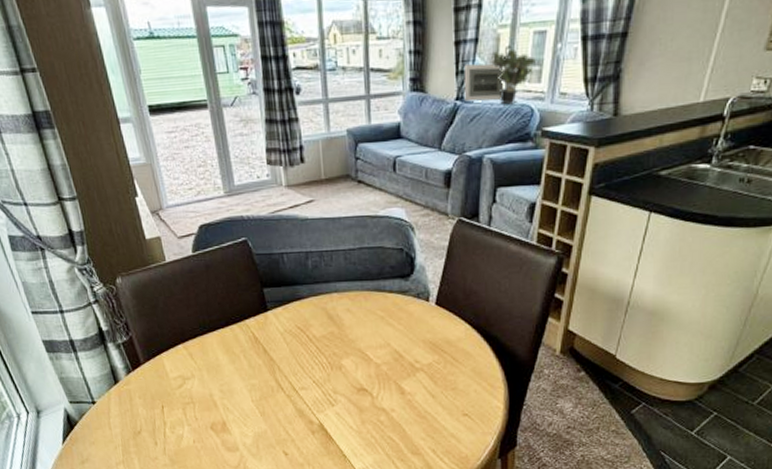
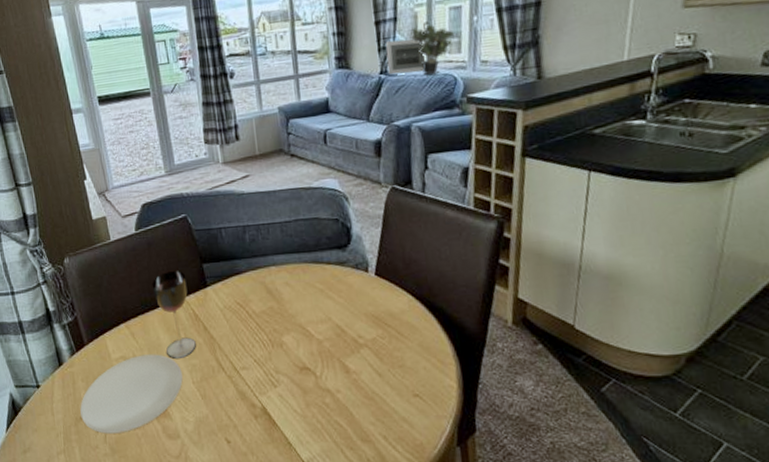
plate: none [138,374,242,448] -> present [80,354,183,435]
wineglass: none [210,294,256,378] -> present [152,271,196,359]

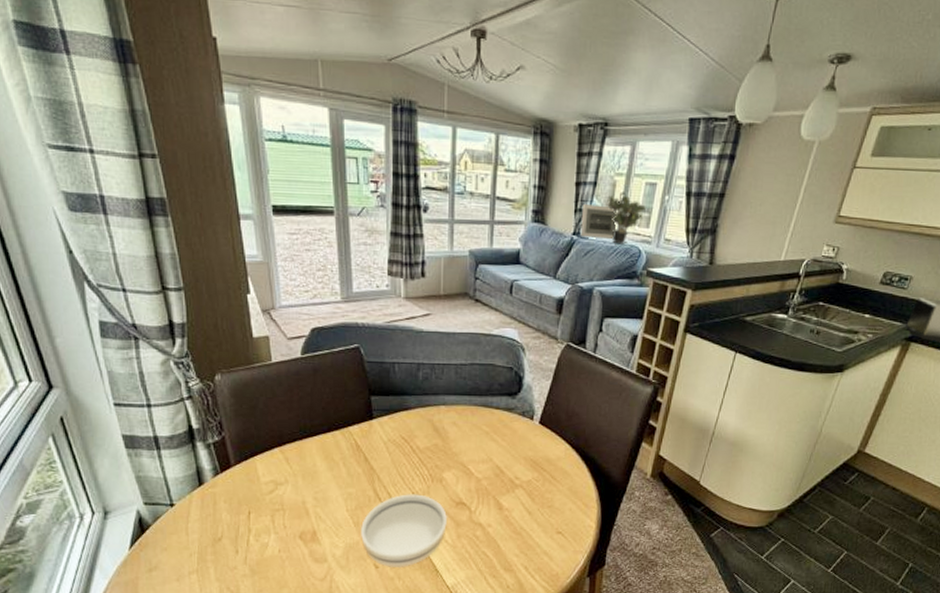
plate: present [80,354,183,435] -> none [220,480,336,557]
wineglass: present [152,271,196,359] -> none [314,400,354,486]
bowl: none [208,361,294,443] -> present [361,494,448,569]

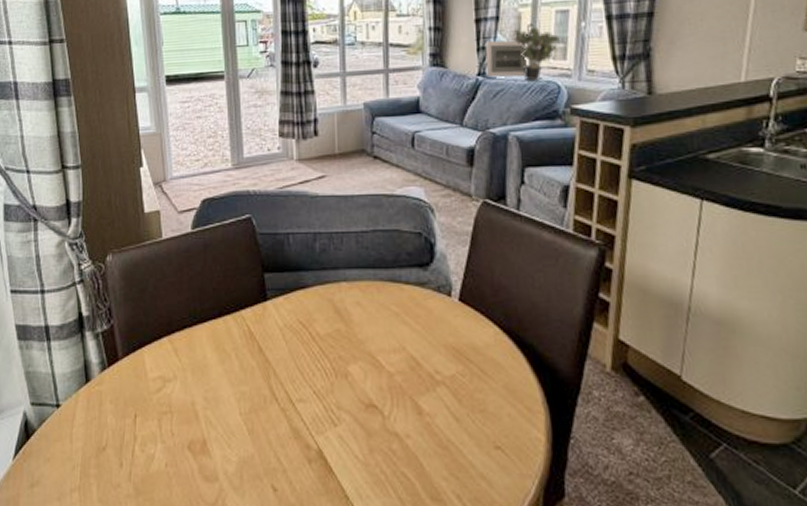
bowl: present [361,494,448,569] -> none [256,393,357,493]

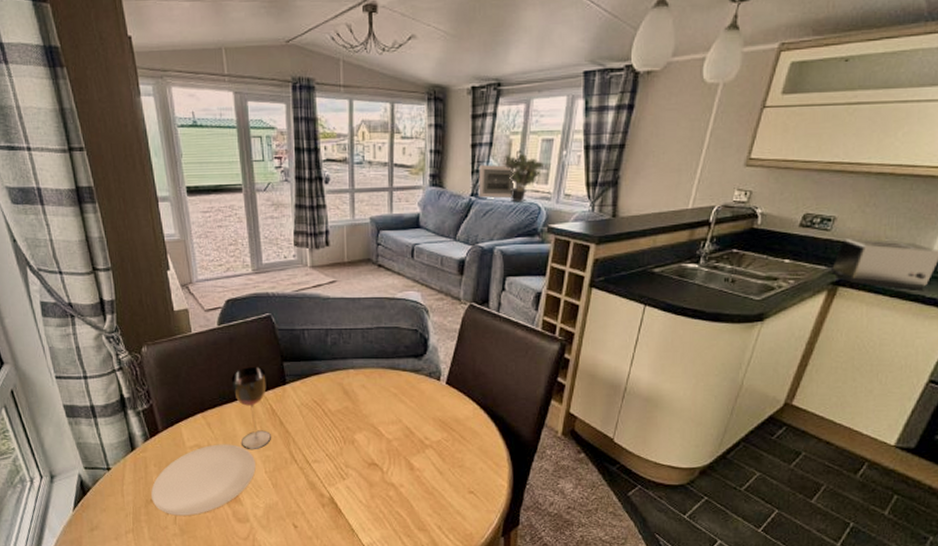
plate: none [104,376,228,472] -> present [151,444,256,517]
wineglass: none [204,279,248,383] -> present [231,367,271,449]

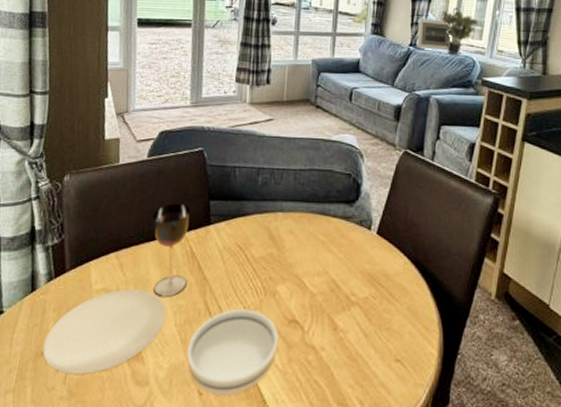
bowl: none [279,456,361,528] -> present [187,308,280,397]

